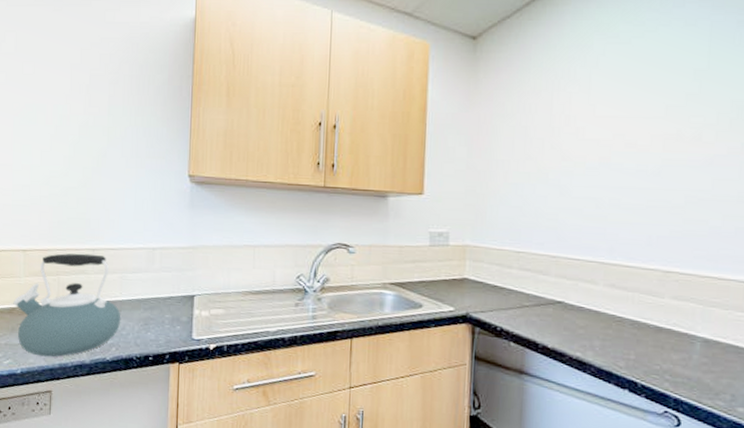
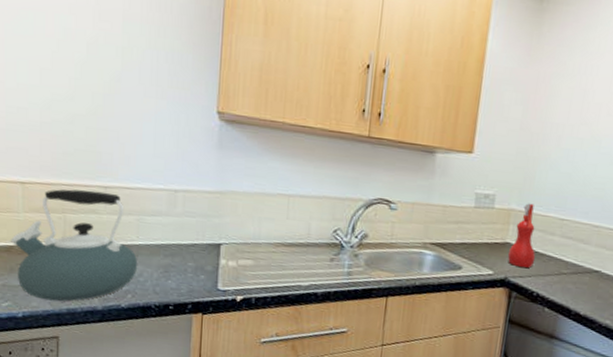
spray bottle: none [466,238,496,303] -> present [507,203,536,268]

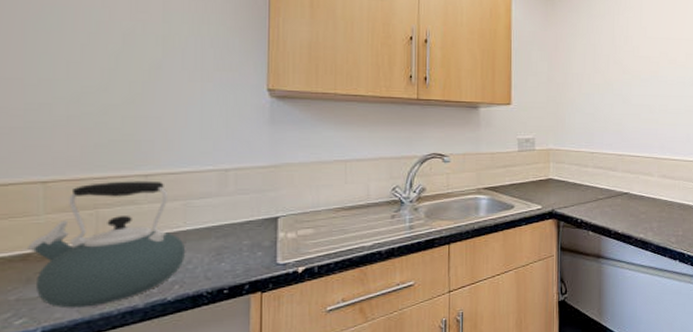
spray bottle: present [507,203,536,268] -> none [551,142,575,199]

